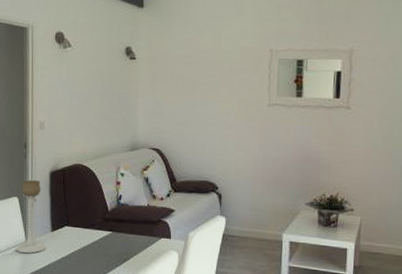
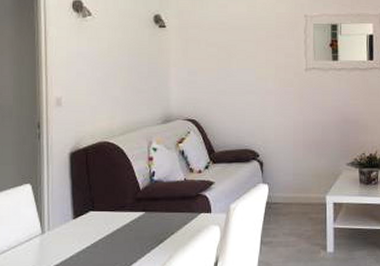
candle holder: present [16,179,46,253] -> none [29,162,67,246]

